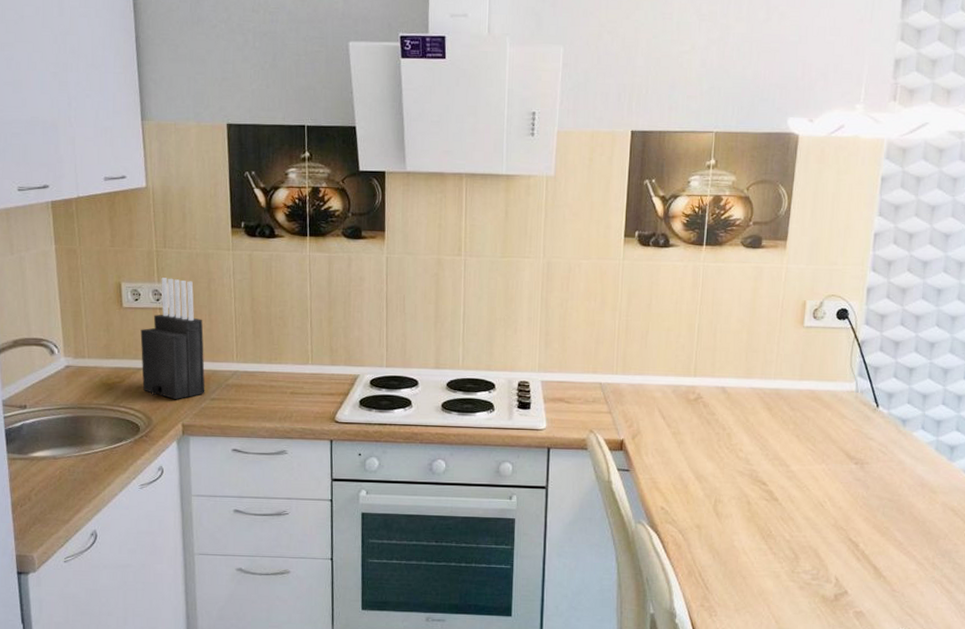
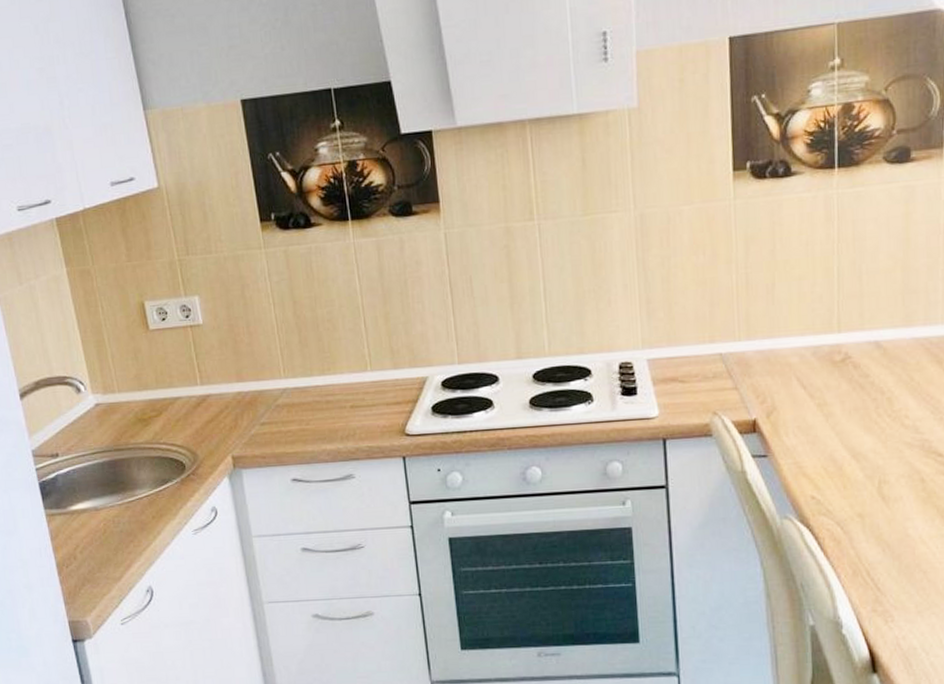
knife block: present [140,278,205,399] -> none [172,289,254,429]

